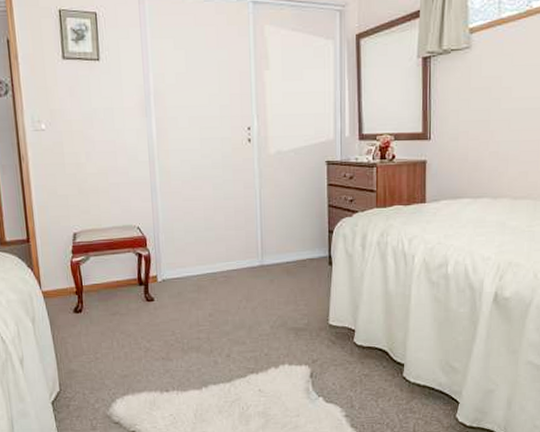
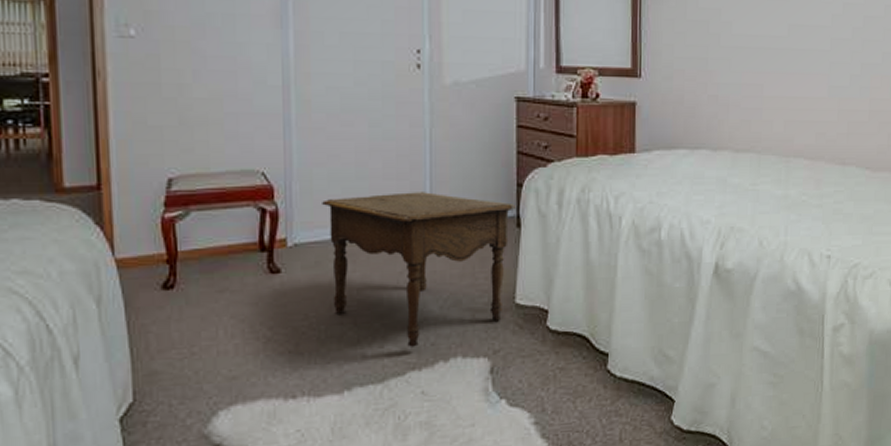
side table: none [181,239,329,357] -> present [322,192,517,347]

